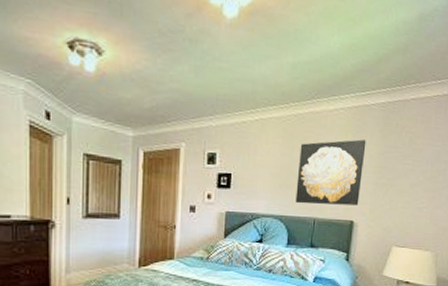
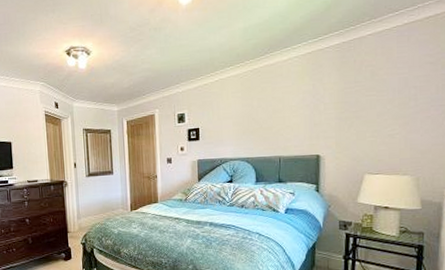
wall art: present [295,139,366,206] -> none [259,80,324,146]

